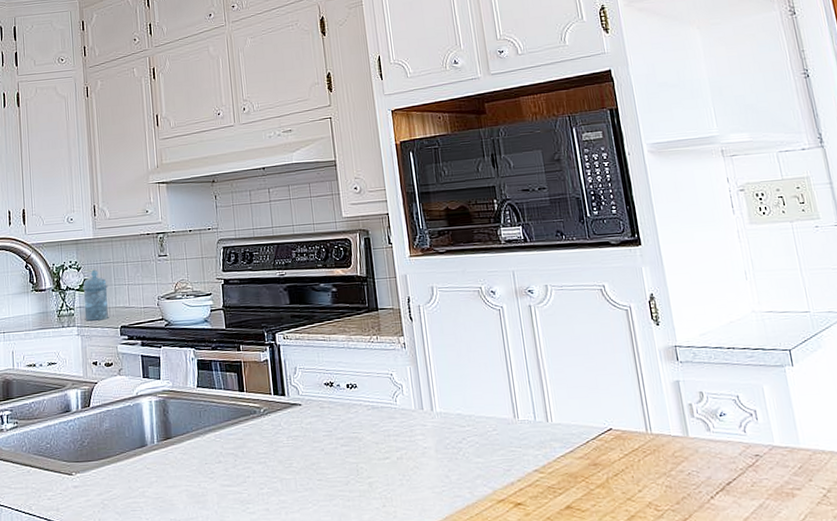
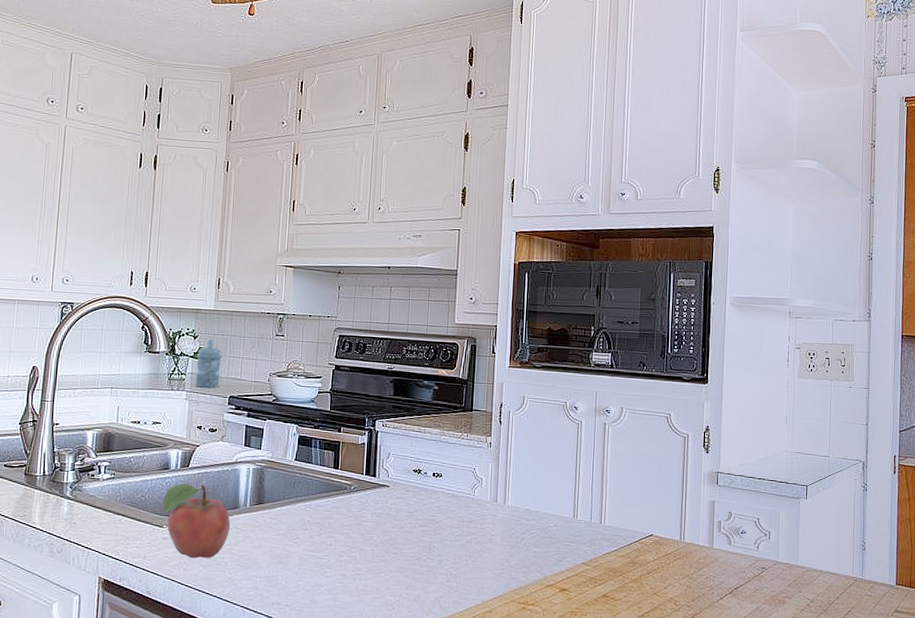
fruit: none [68,424,141,506] -> present [162,483,231,559]

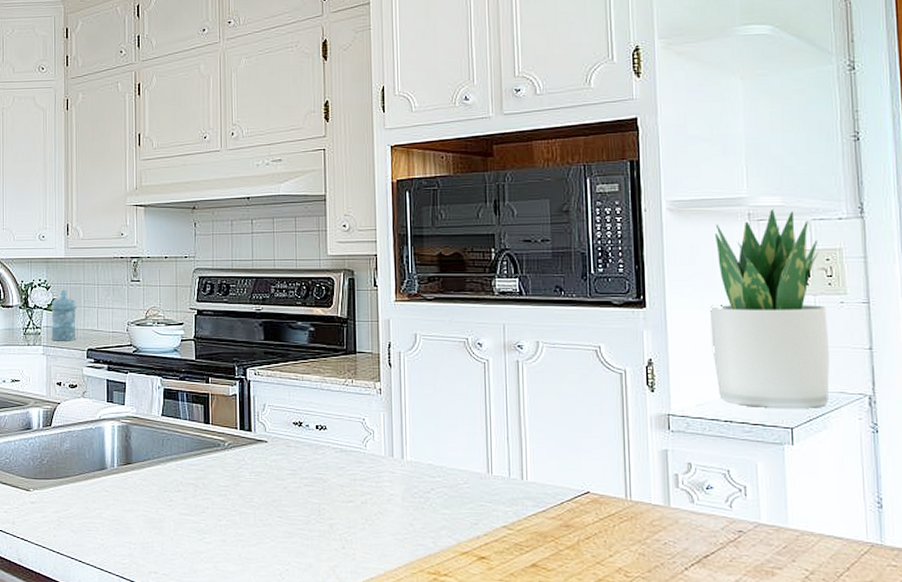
fruit: present [162,483,231,559] -> none [27,444,99,524]
planter: none [755,310,839,471] -> present [710,210,830,409]

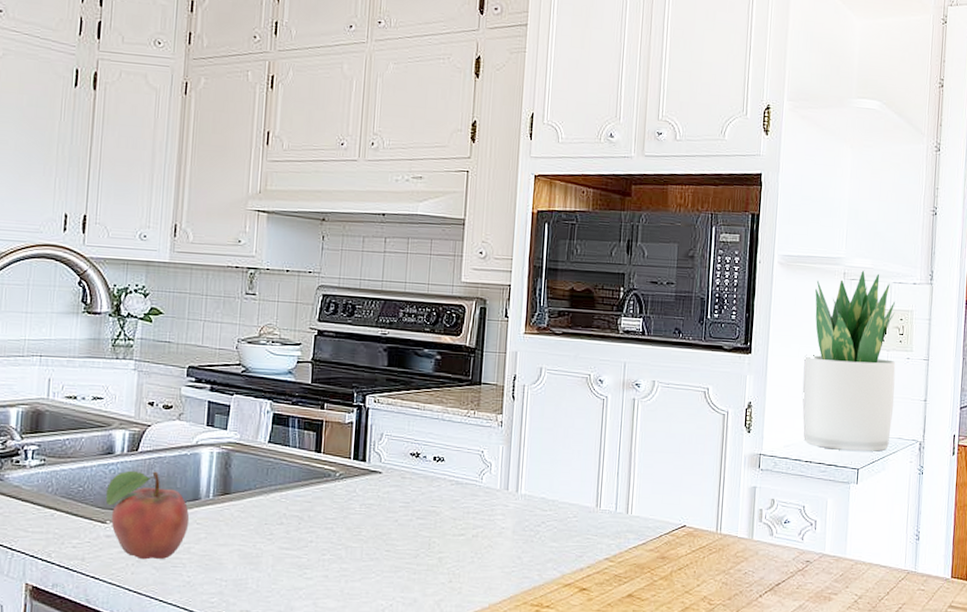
fruit: none [27,444,99,524] -> present [105,470,190,560]
canister: present [51,289,77,341] -> none [146,298,180,357]

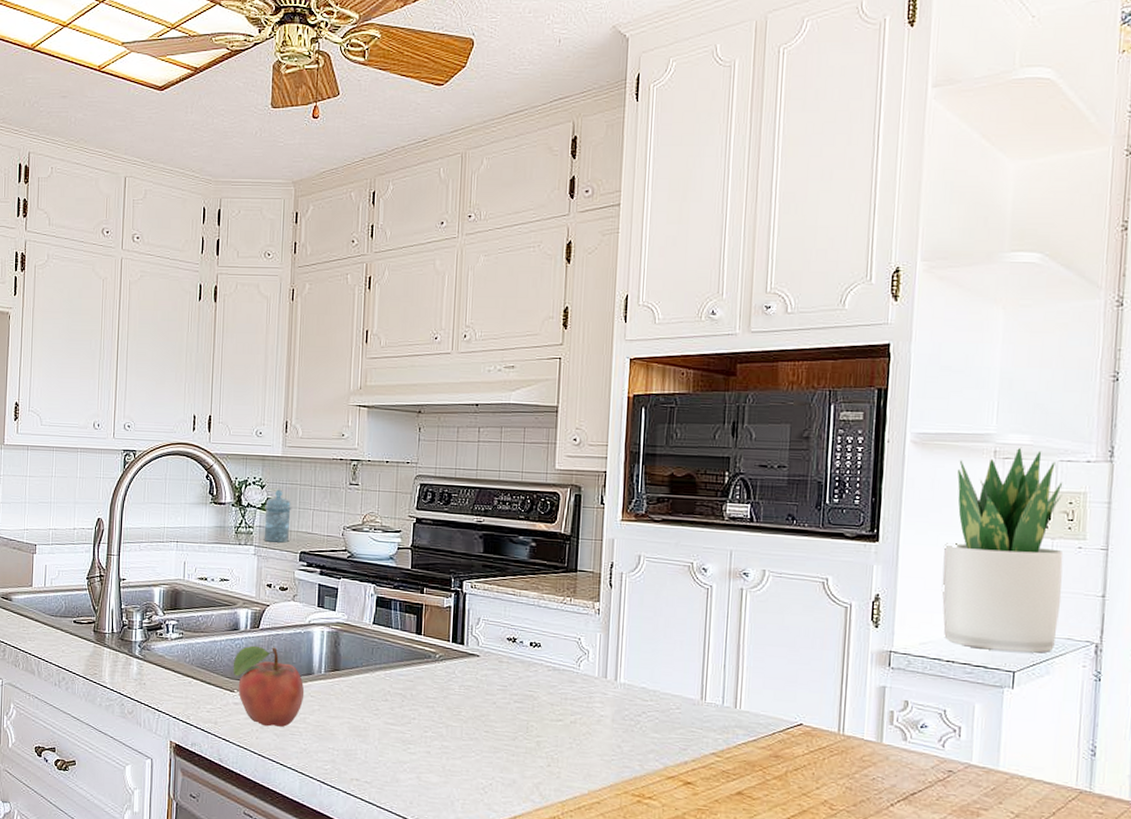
canister: none [146,298,180,357] -> present [264,489,292,543]

